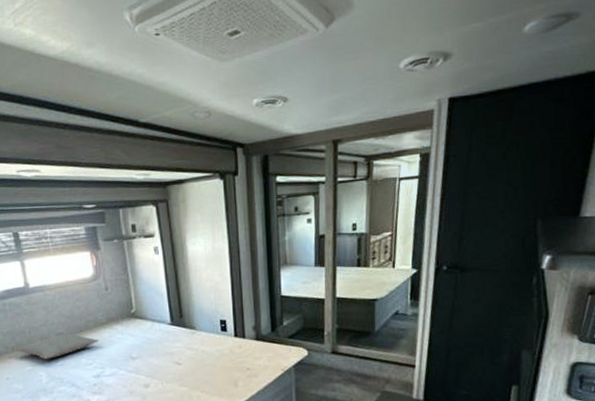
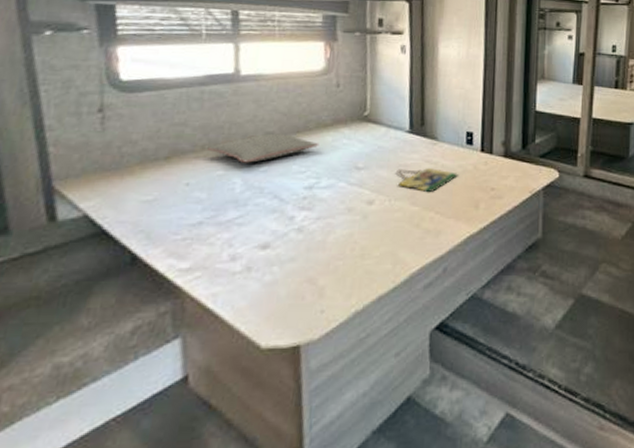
home sign: none [165,354,217,375] -> present [397,168,458,192]

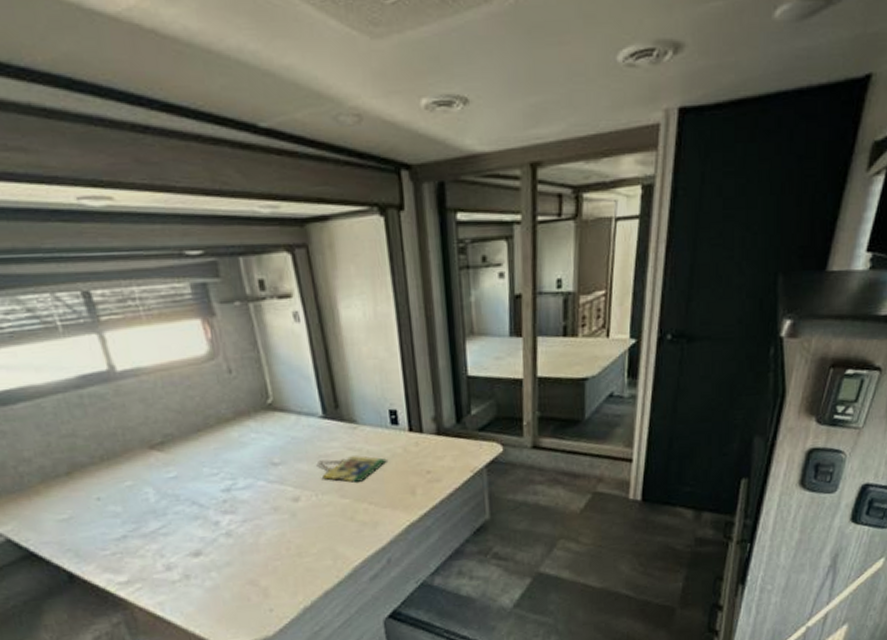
pillow: present [207,133,319,163] -> none [107,434,226,471]

